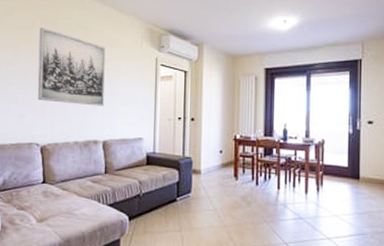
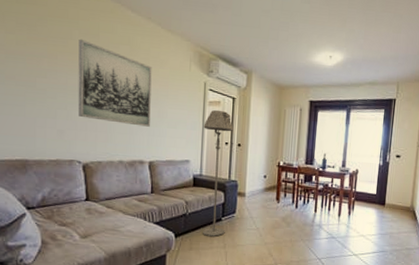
floor lamp: none [156,84,186,219] -> present [203,110,234,236]

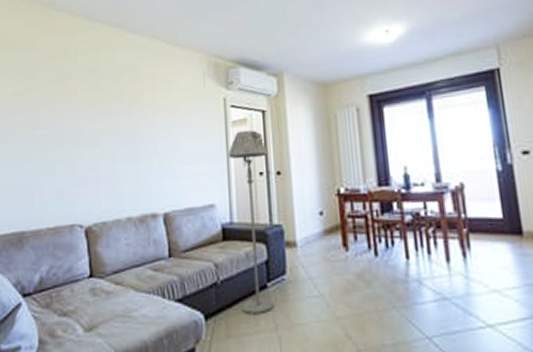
wall art: present [78,39,152,127] -> none [78,76,161,169]

